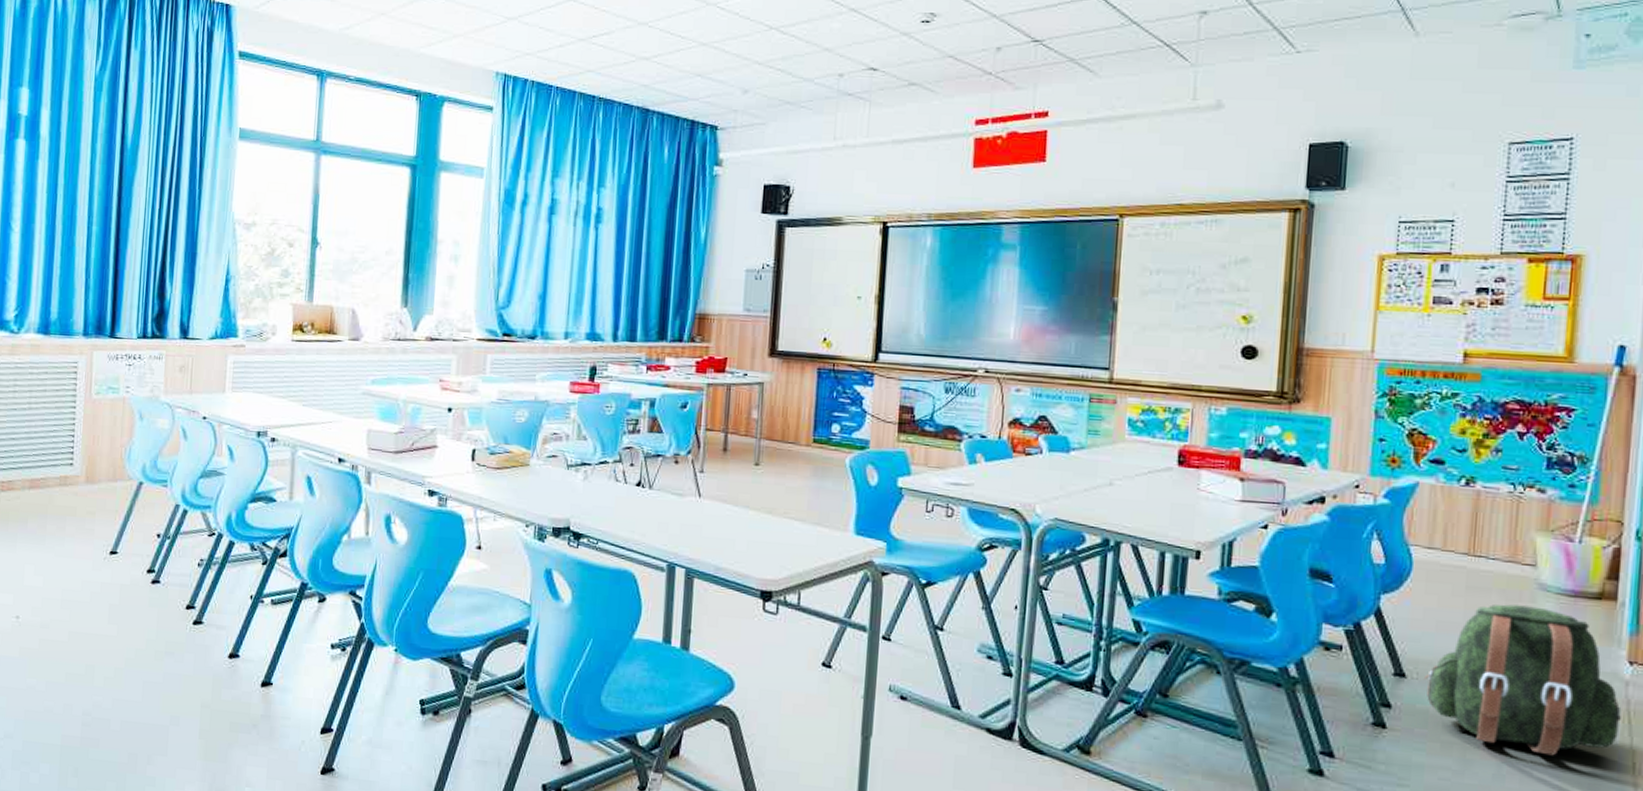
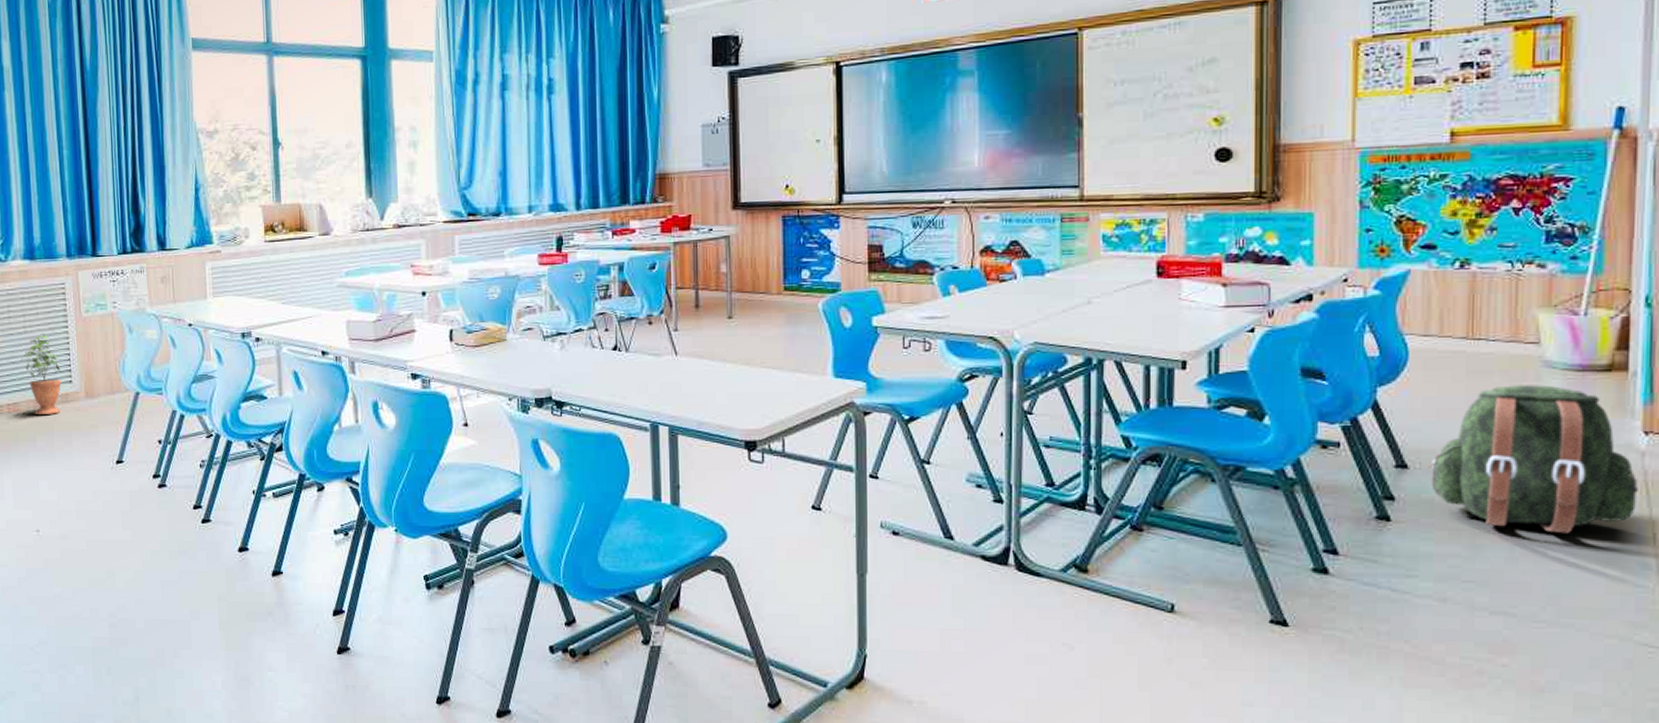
potted plant: none [21,411,63,497] -> present [20,333,62,414]

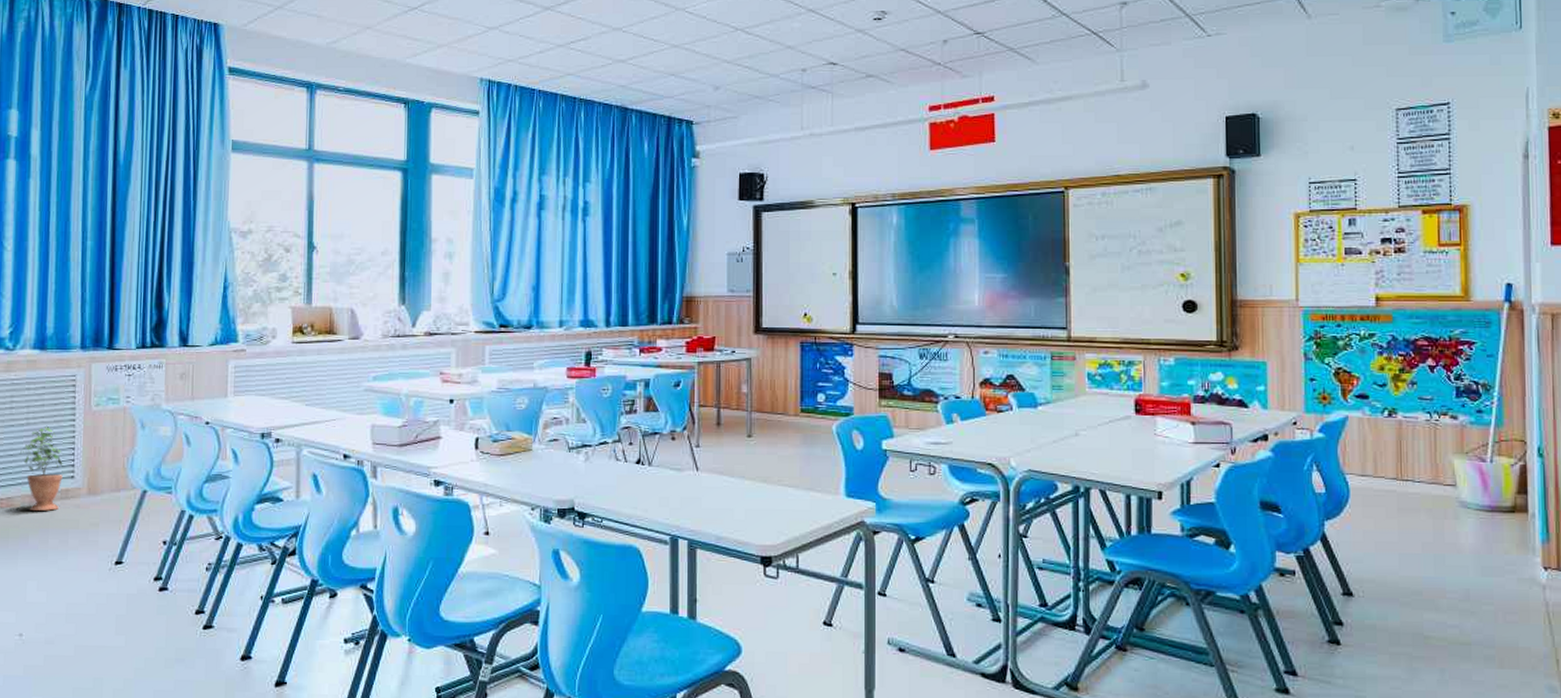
backpack: present [1426,385,1638,534] -> none [1368,522,1542,659]

